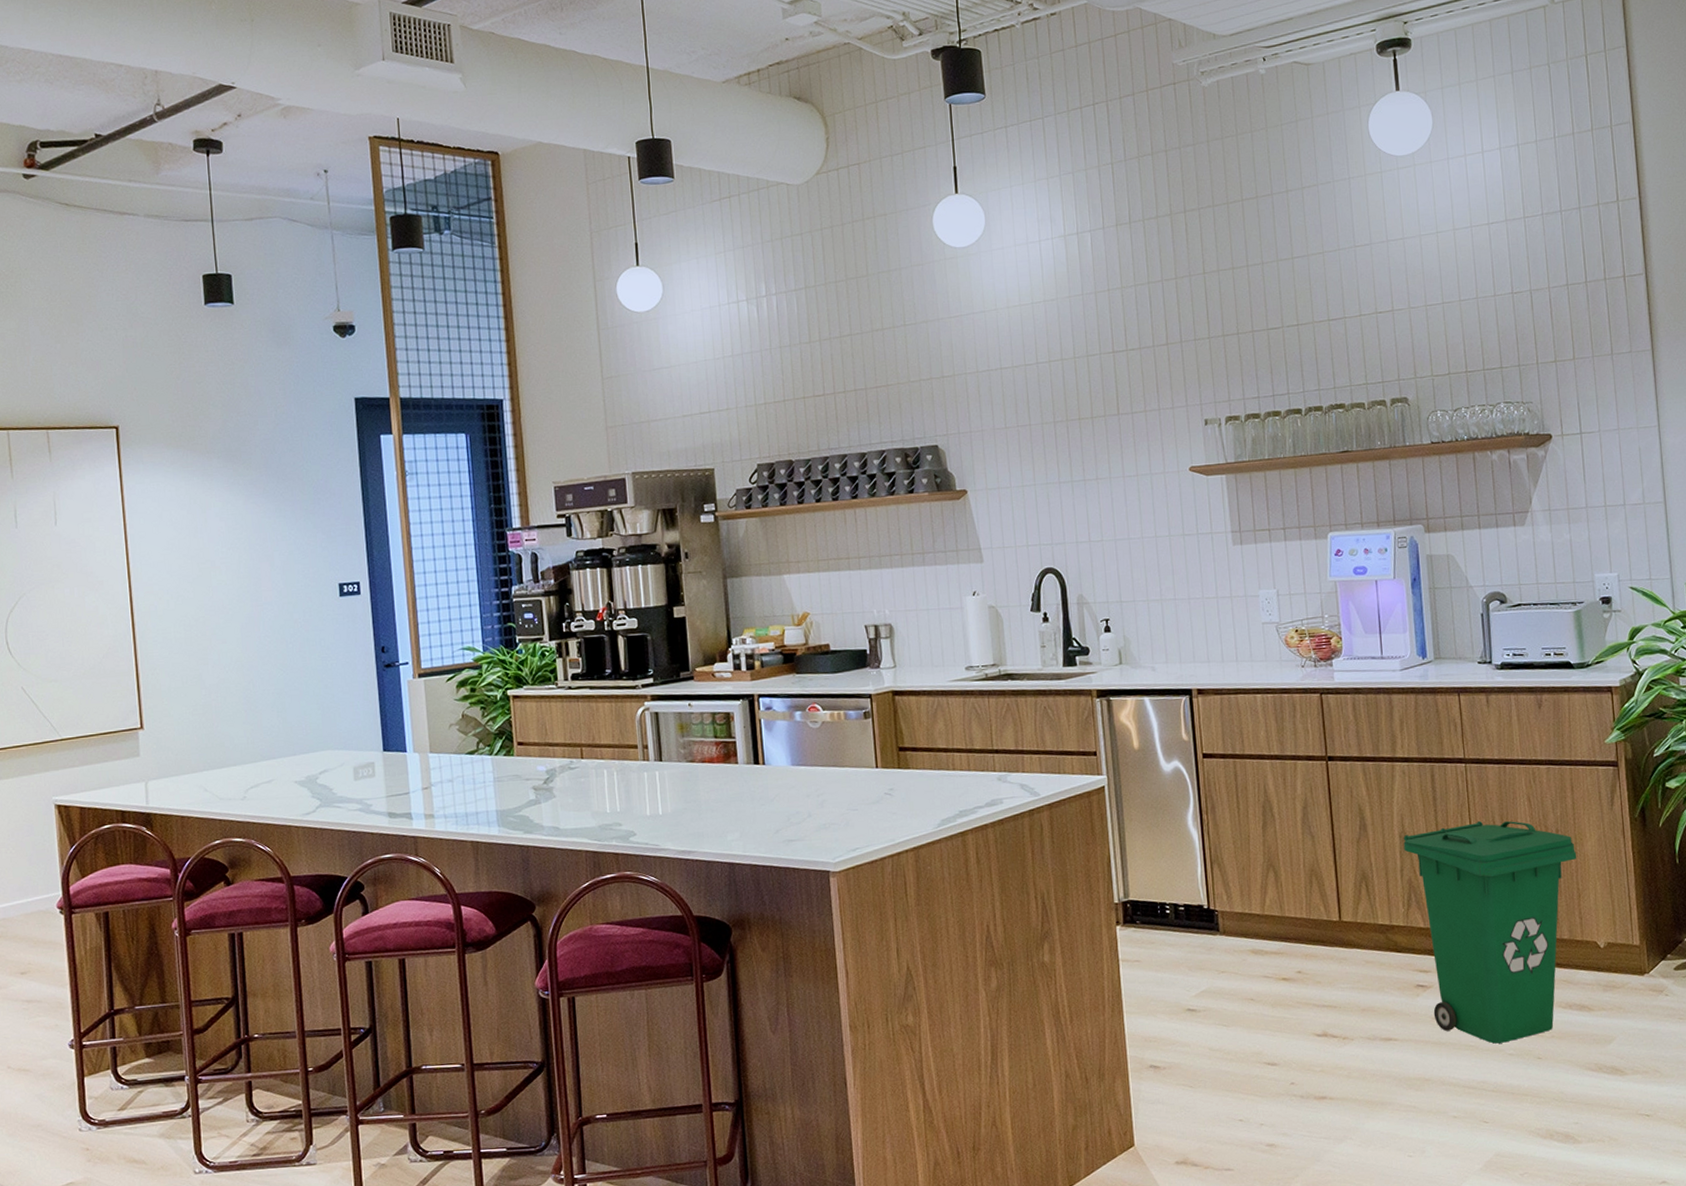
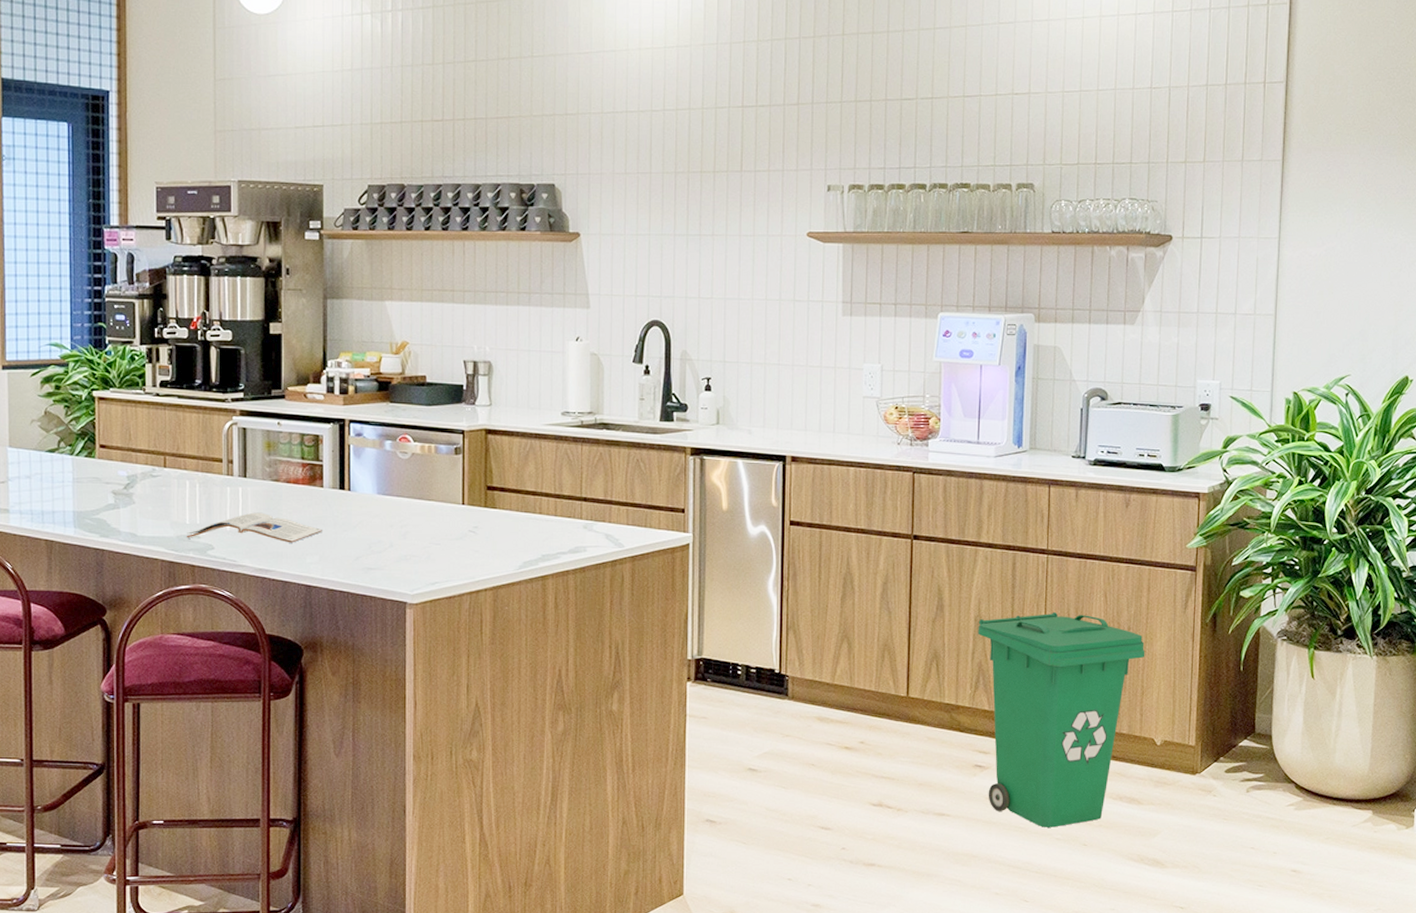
magazine: none [608,794,741,827] -> present [187,512,322,543]

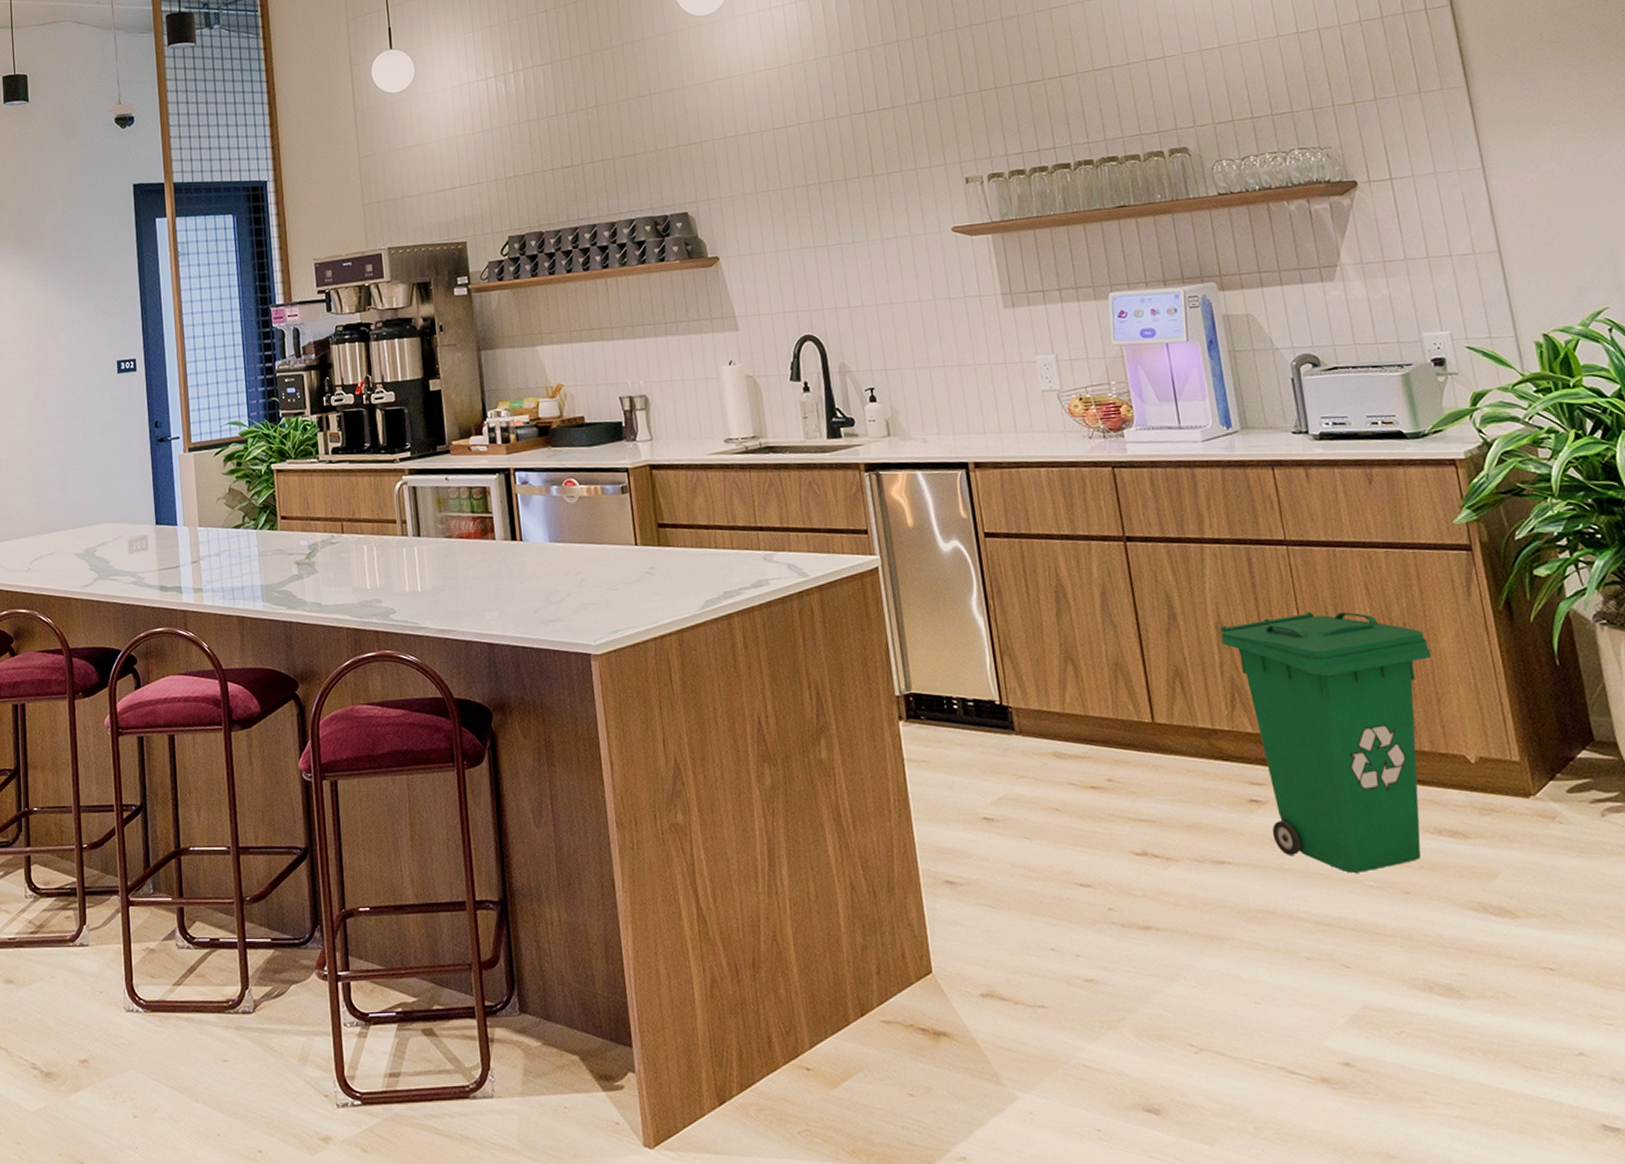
magazine: present [187,512,322,543] -> none [368,571,499,604]

